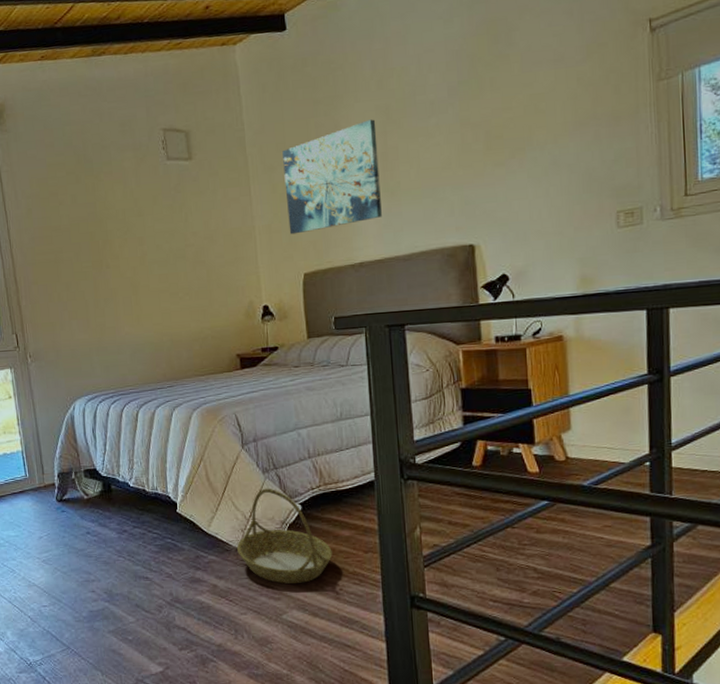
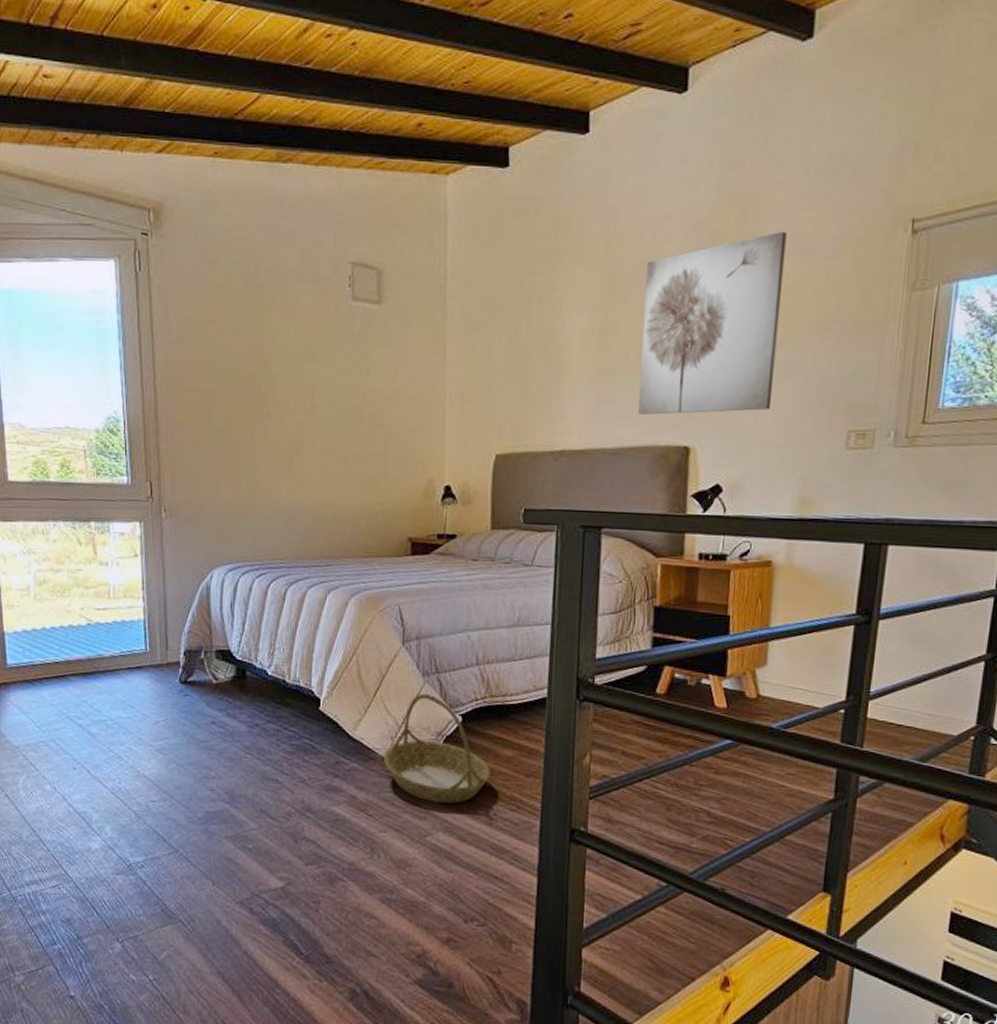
wall art: present [282,119,382,235] -> none [485,287,598,408]
wall art: none [416,47,543,222] -> present [637,231,787,415]

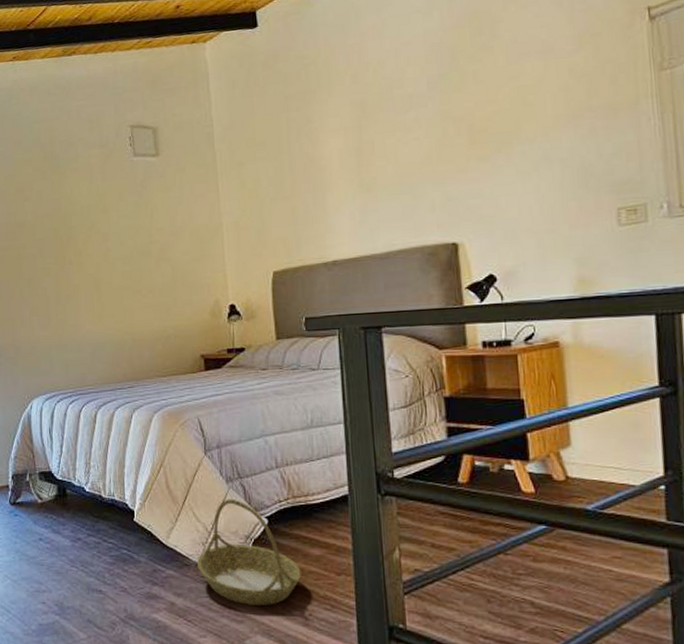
wall art: present [637,231,787,415] -> none [393,38,534,219]

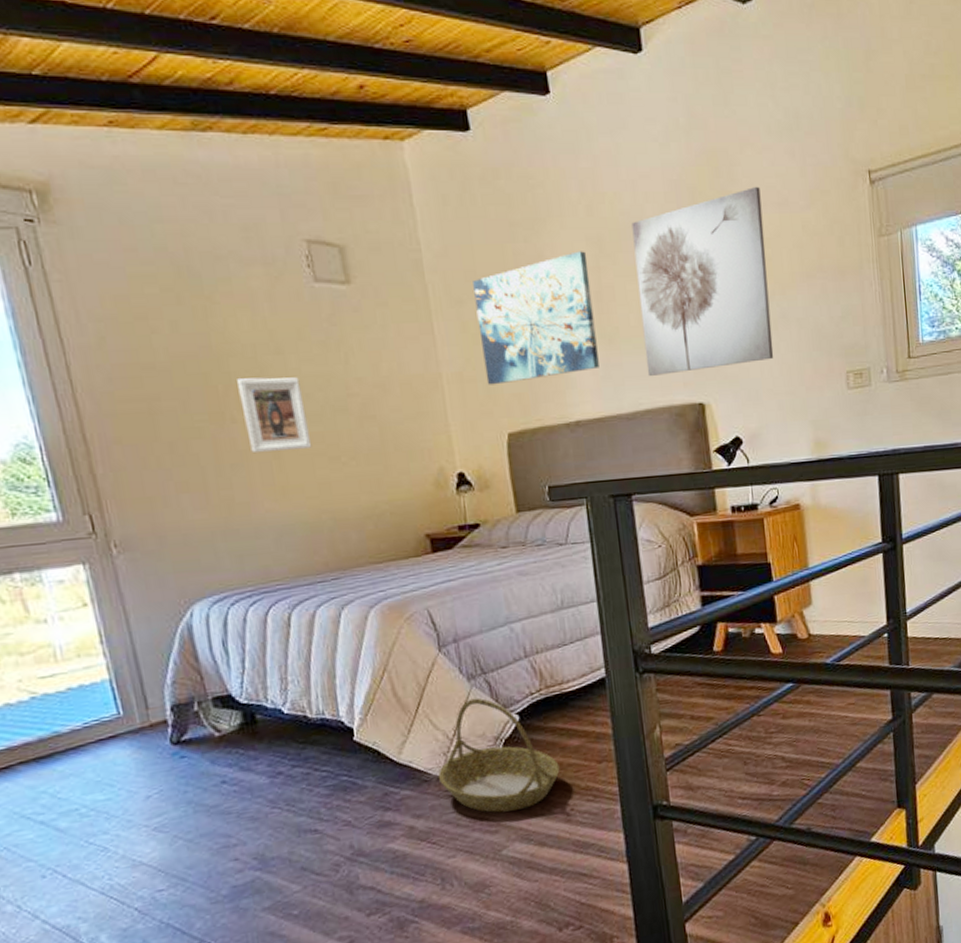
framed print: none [76,229,122,287] -> present [237,377,312,454]
wall art: none [252,114,357,232] -> present [473,251,599,385]
wall art: none [393,38,534,219] -> present [631,186,774,376]

